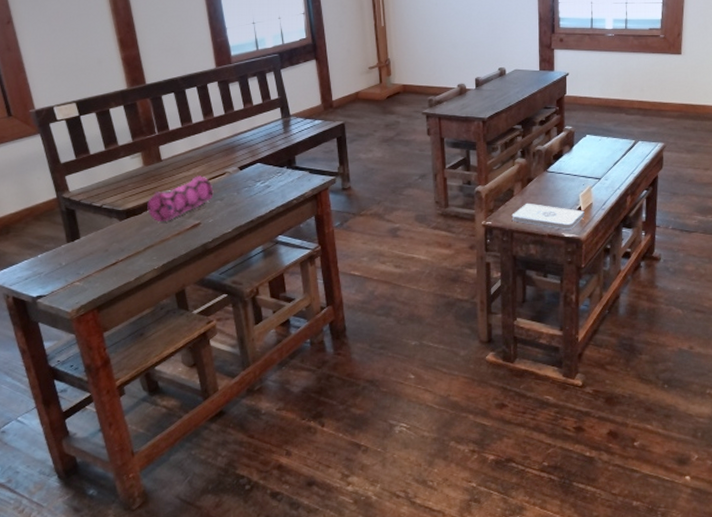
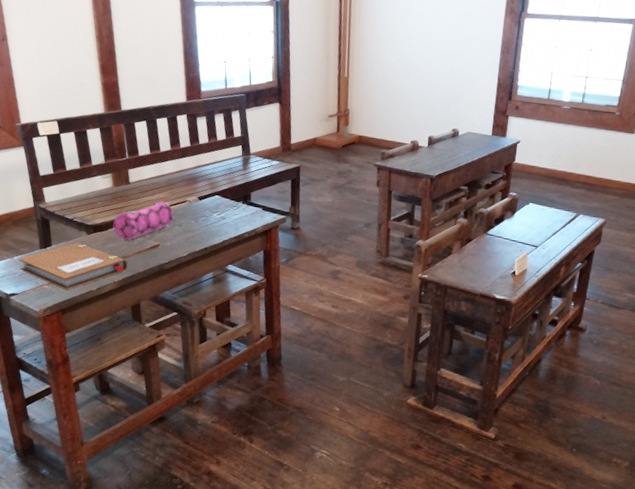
notebook: none [43,230,168,285] -> present [18,242,128,291]
notepad: present [511,203,585,230] -> none [447,261,518,292]

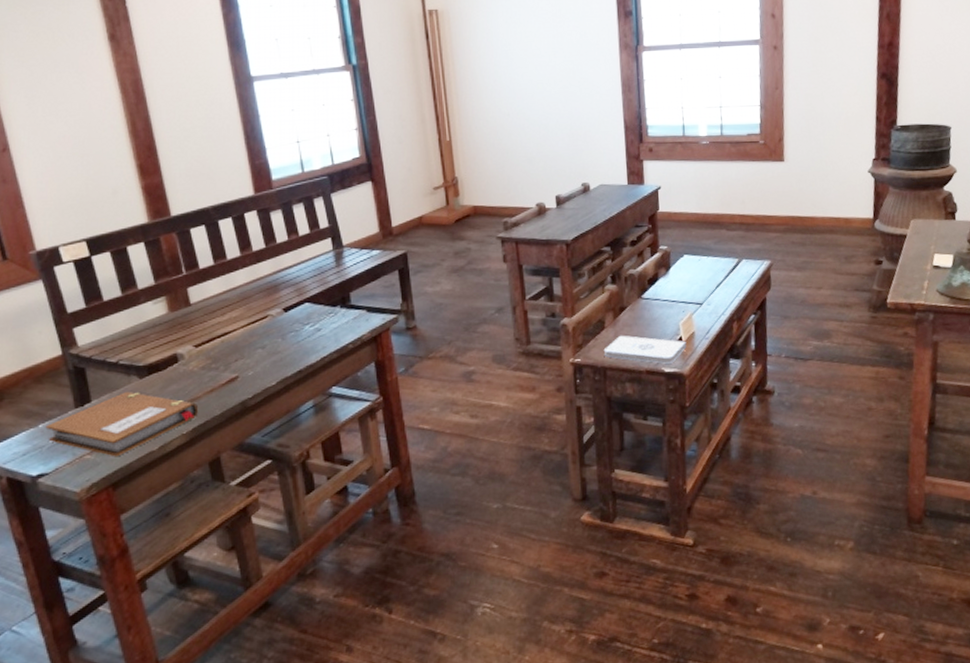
pencil case: present [113,201,174,241] -> none [173,320,253,378]
notepad: none [447,261,518,292] -> present [603,335,687,364]

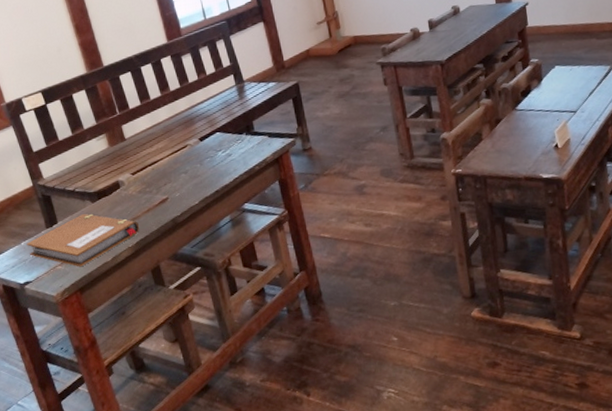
notepad: present [603,335,687,364] -> none [482,145,563,170]

